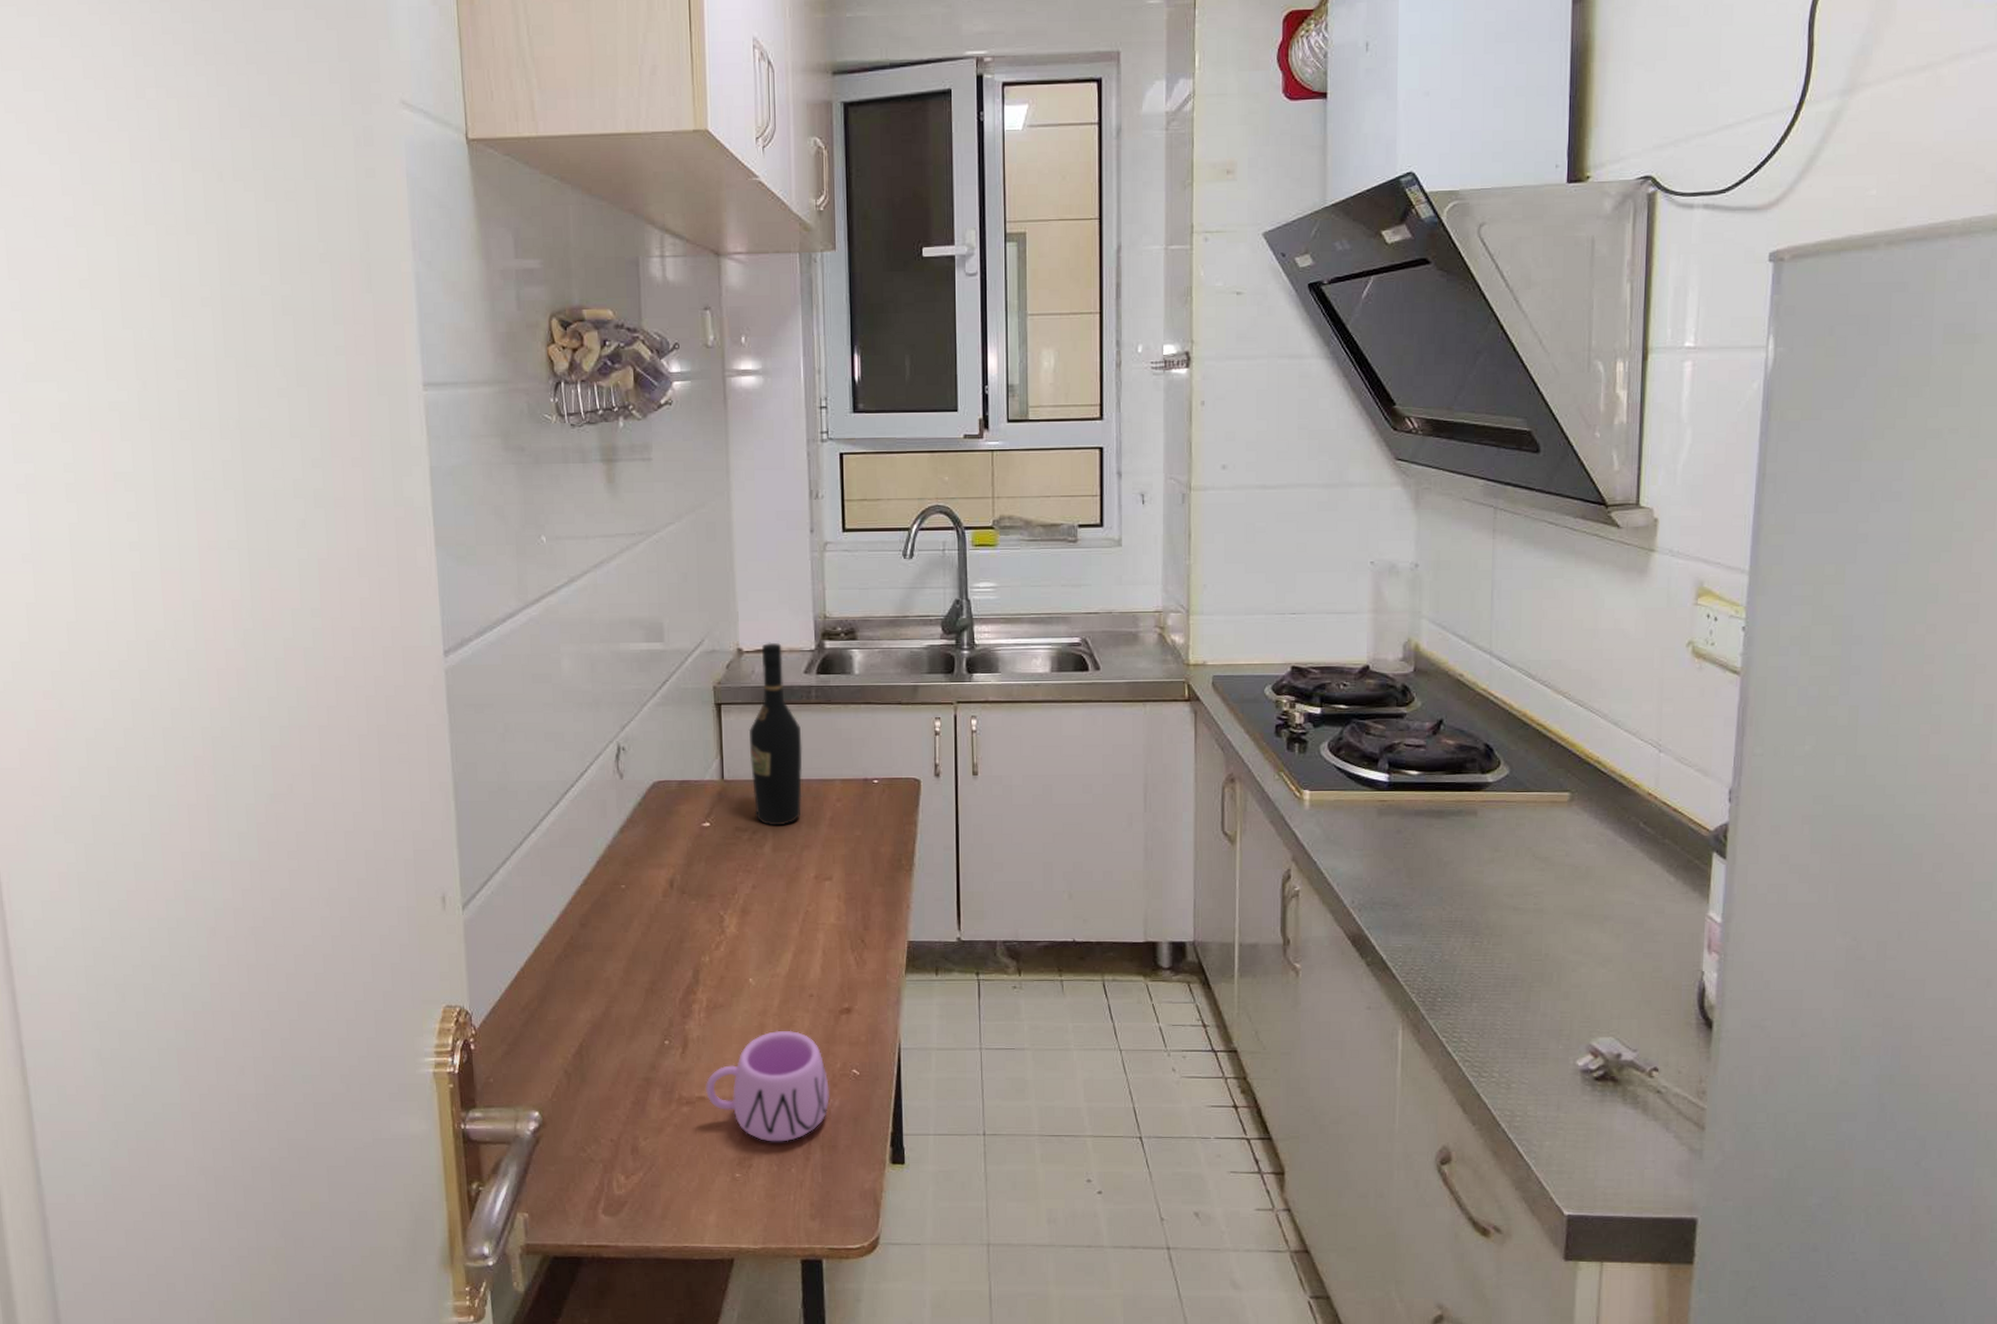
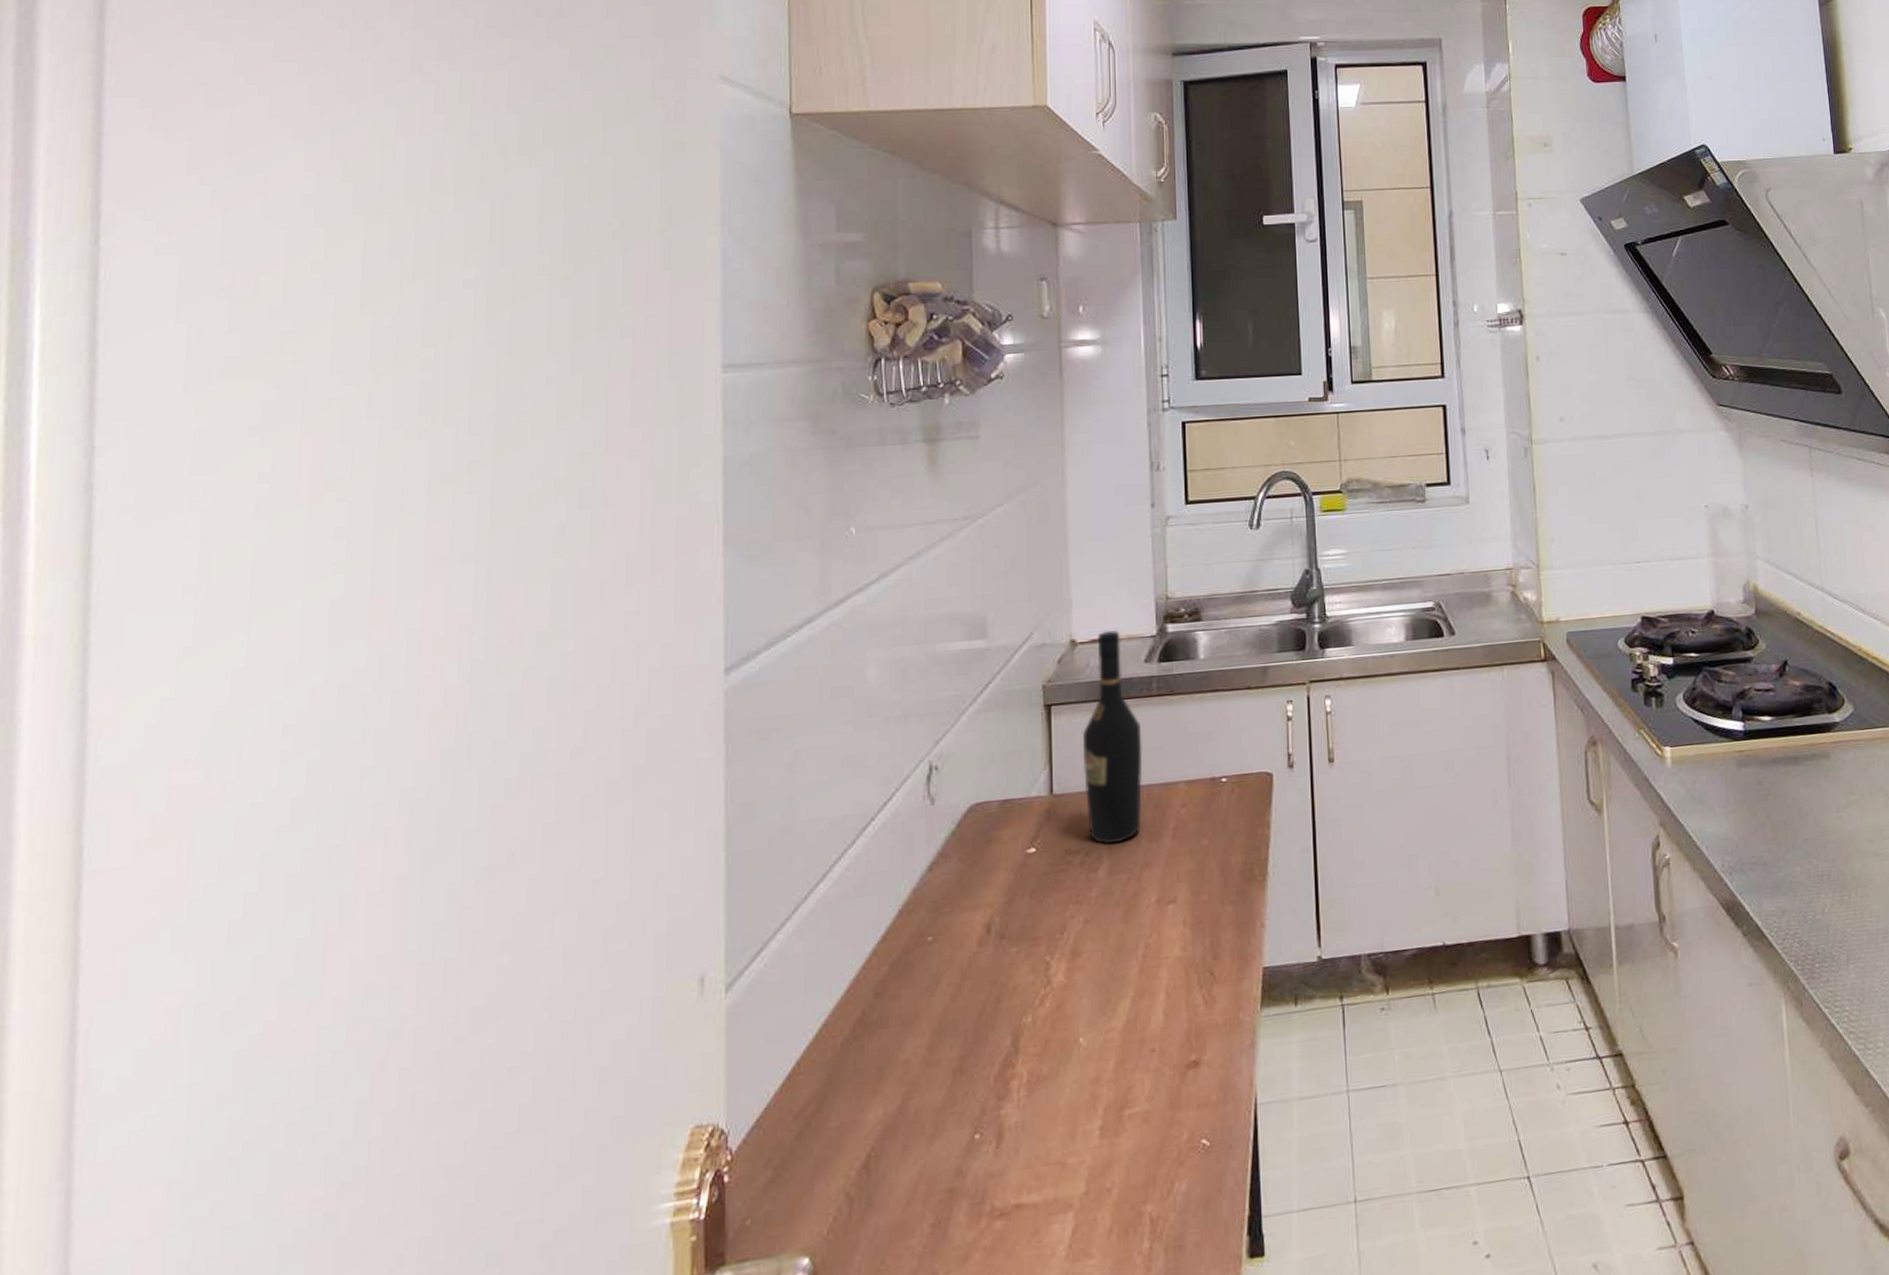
mug: present [706,1030,830,1142] -> none [1024,1098,1175,1253]

